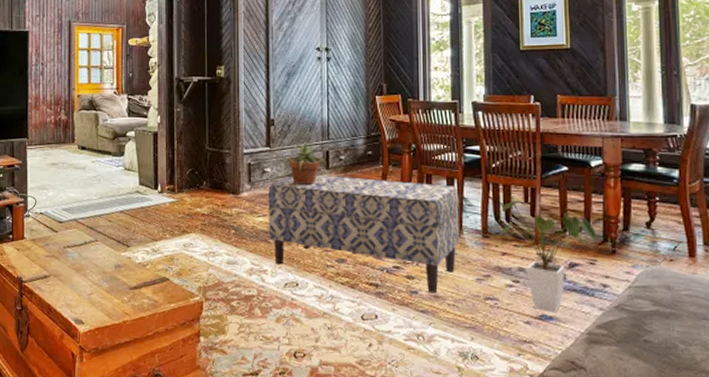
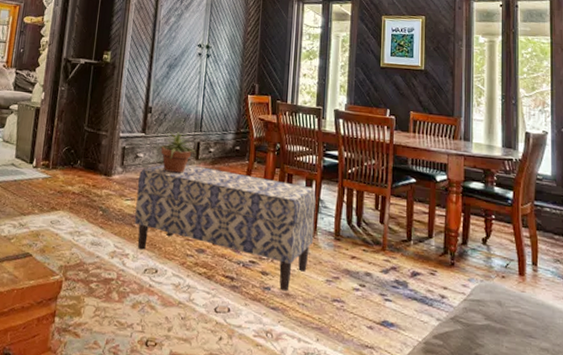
house plant: present [499,199,598,313] -> none [350,205,439,320]

